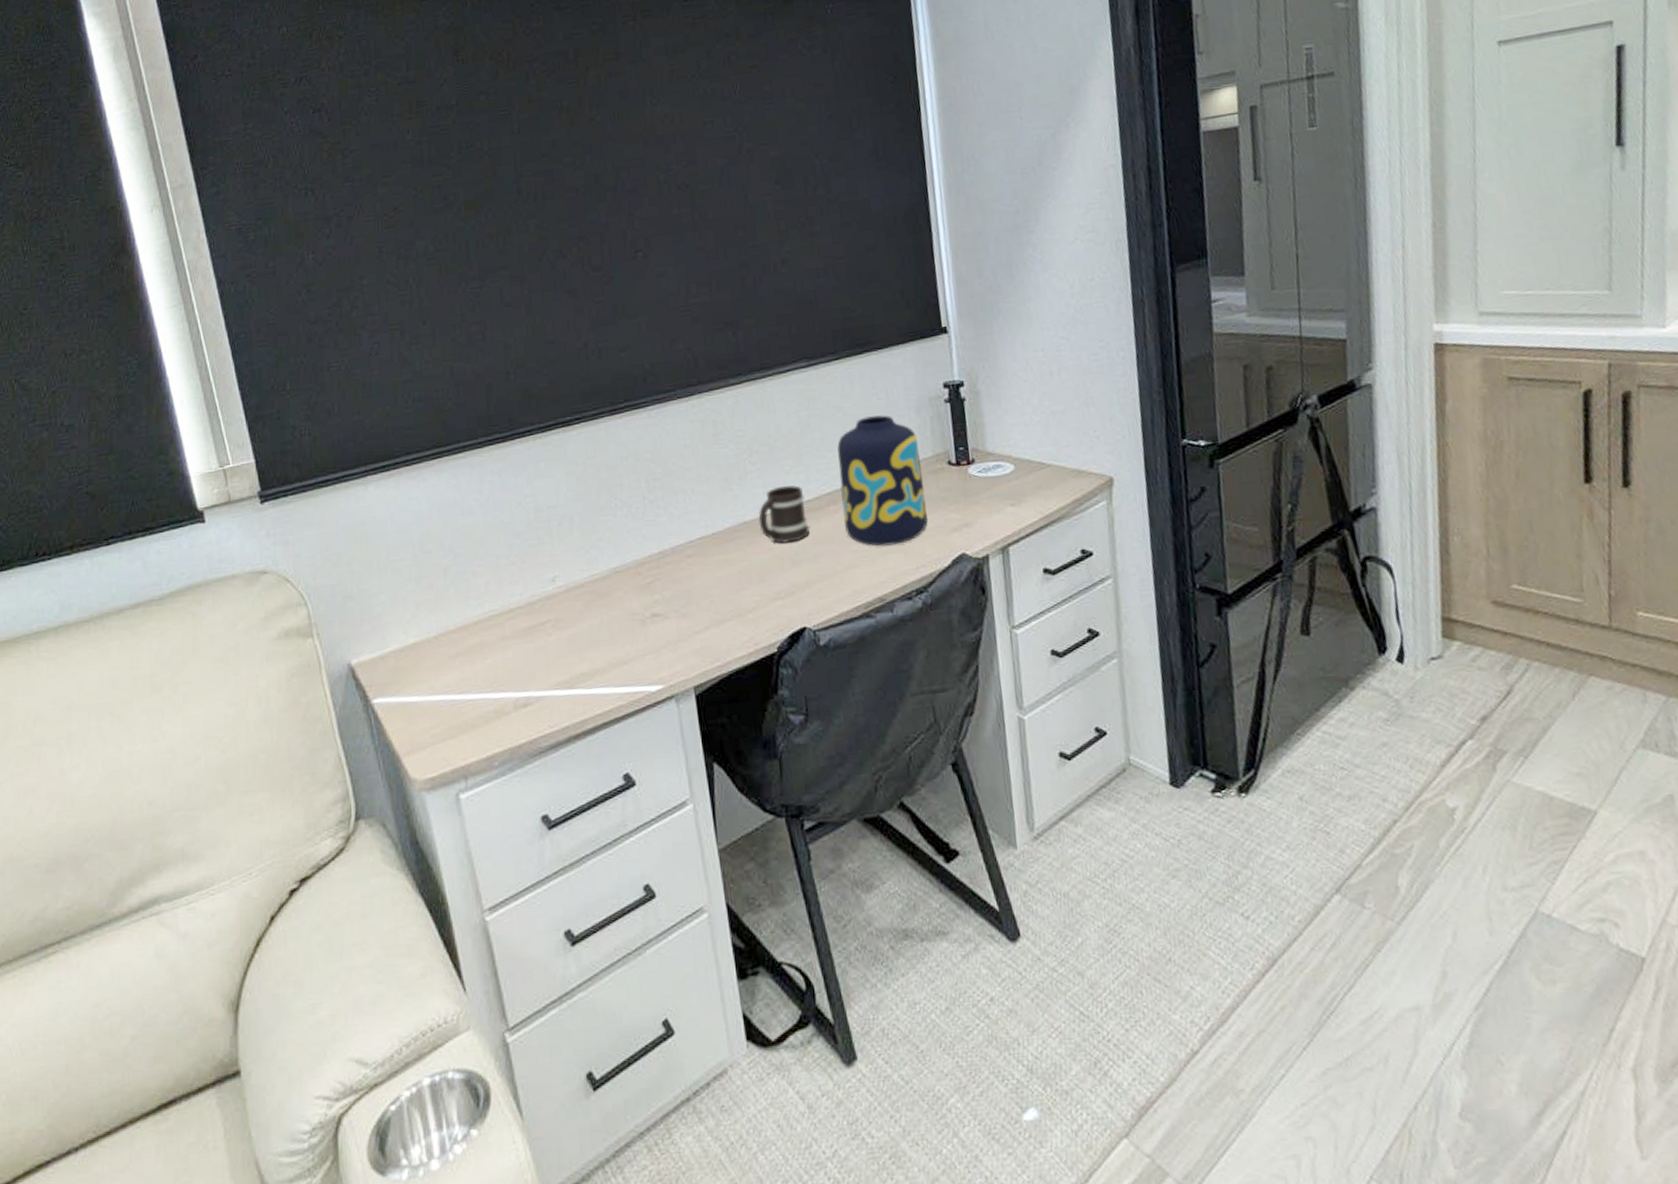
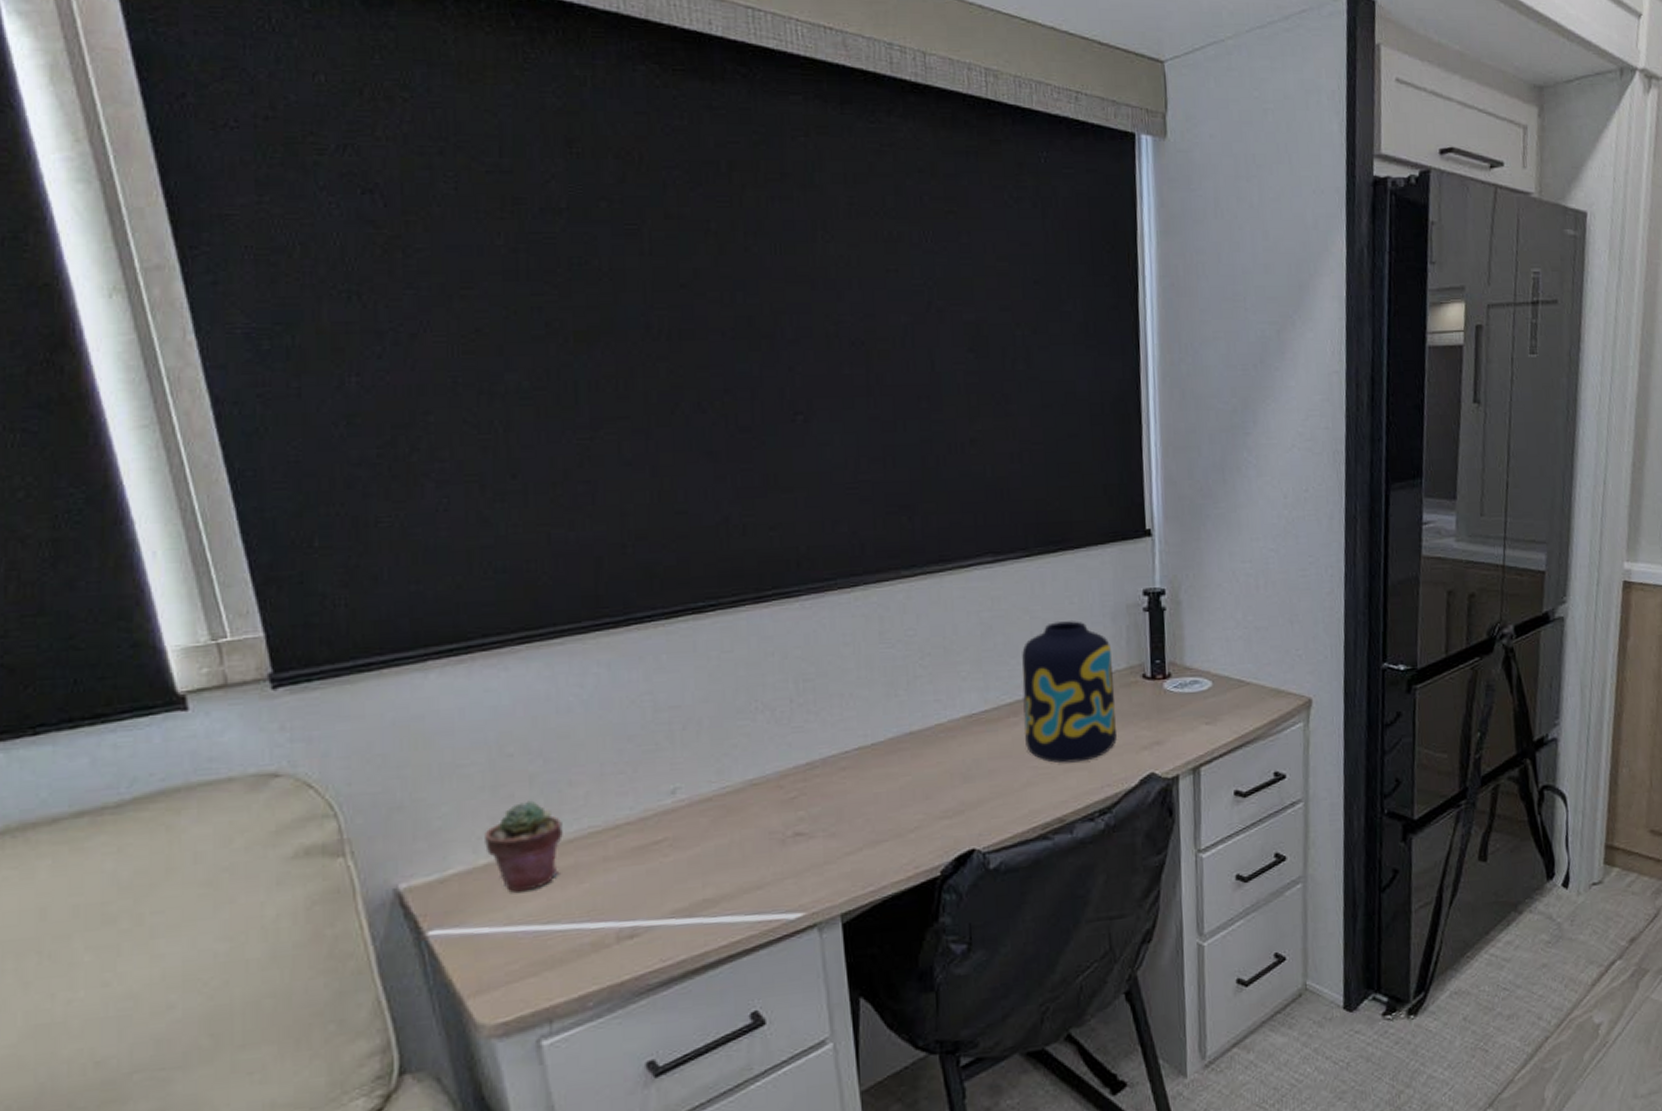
potted succulent: none [412,589,470,667] -> present [485,800,563,892]
mug: present [758,485,810,544] -> none [927,693,985,757]

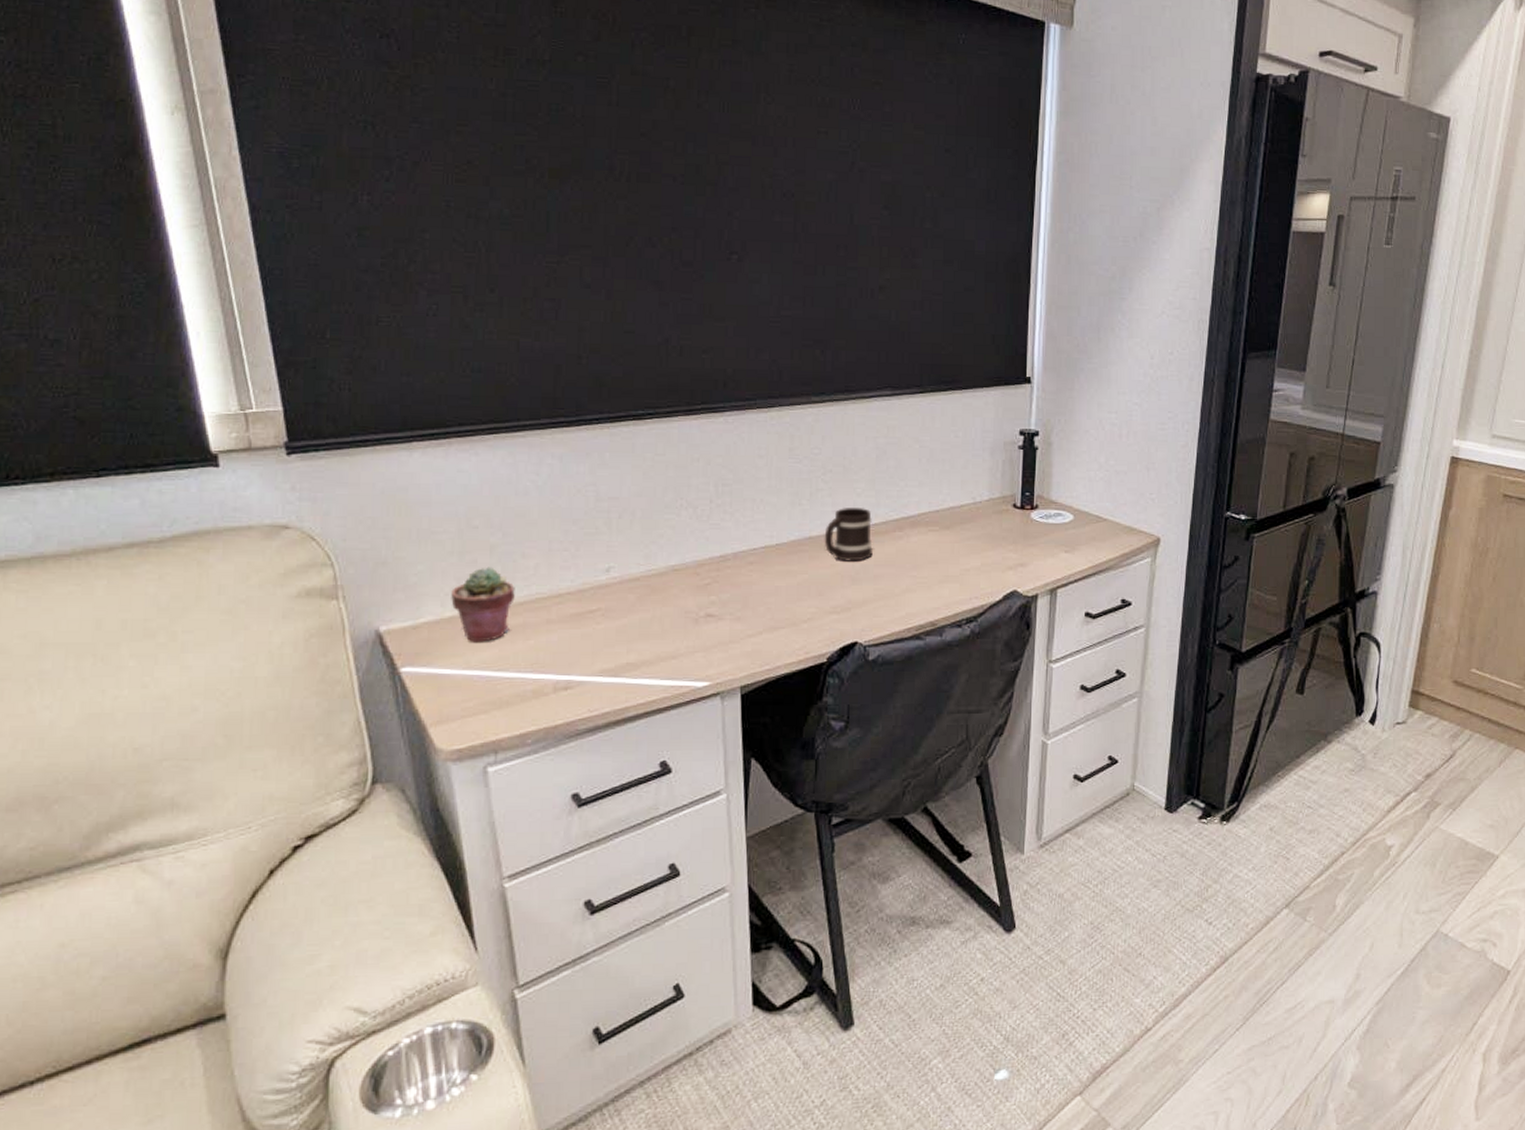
mug: none [927,693,985,757] -> present [824,508,873,561]
vase: present [1022,621,1117,763] -> none [906,452,989,575]

